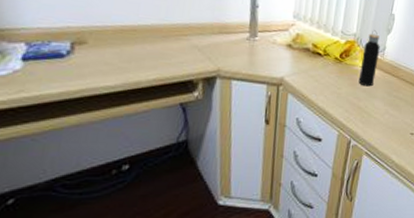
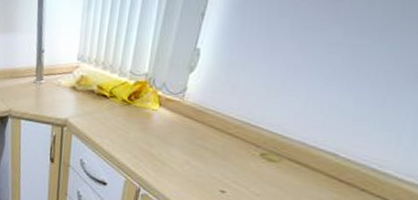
water bottle: present [358,30,380,87] -> none [150,68,179,133]

